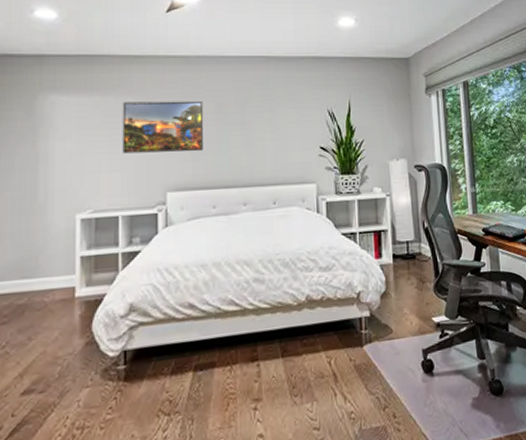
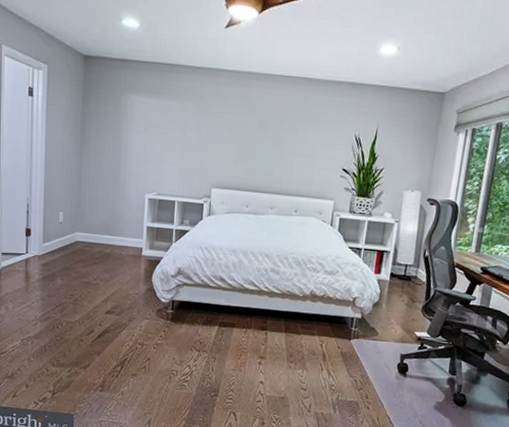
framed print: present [122,100,204,154] -> none [181,107,248,158]

